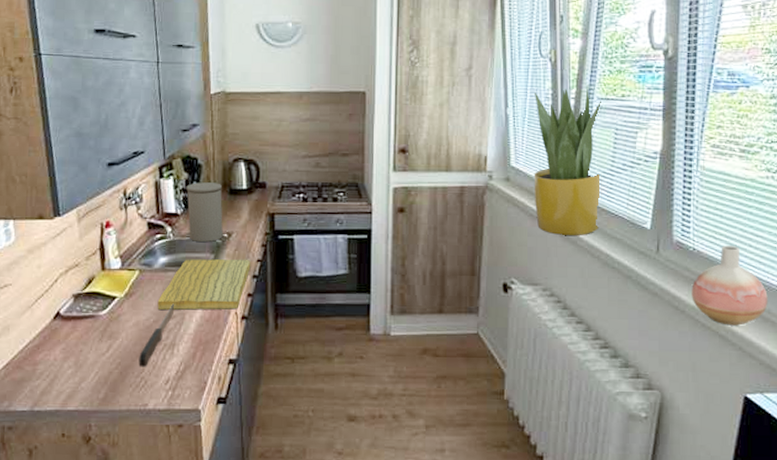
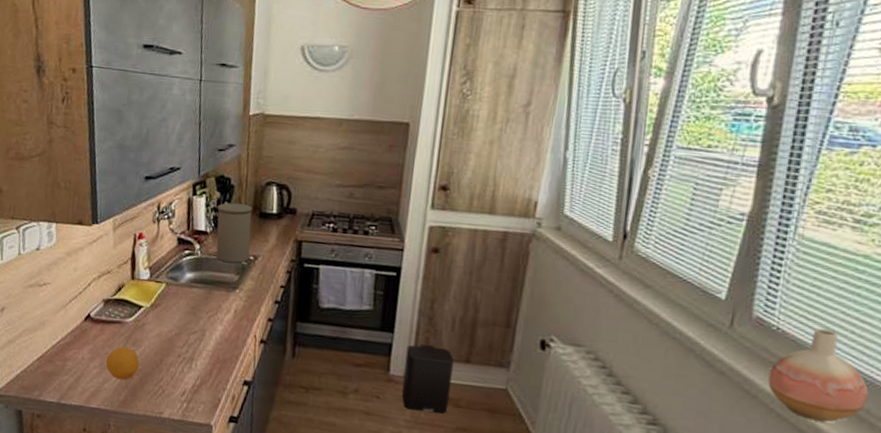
fruit: none [81,342,118,377] -> present [106,346,140,380]
kitchen knife: present [138,303,175,367] -> none [158,319,197,377]
cutting board: present [157,259,251,311] -> none [180,277,275,333]
pedal bin: none [383,300,428,366] -> present [401,344,454,414]
planter: present [534,85,604,236] -> none [587,131,684,298]

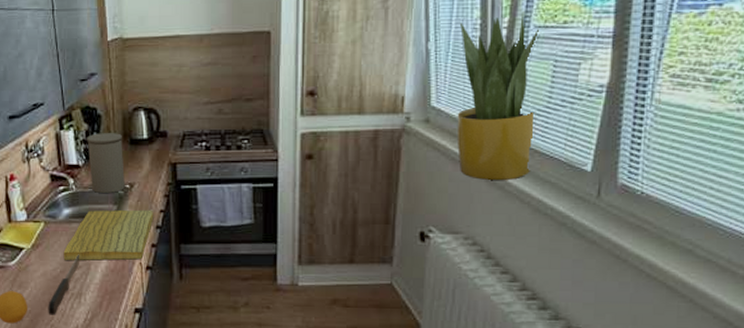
kitchen knife: none [158,319,197,377] -> present [48,254,80,315]
cutting board: none [180,277,275,333] -> present [63,209,154,261]
pedal bin: present [401,344,454,414] -> none [291,250,338,316]
planter: none [587,131,684,298] -> present [457,11,542,181]
vase: present [768,328,869,423] -> none [636,187,729,276]

